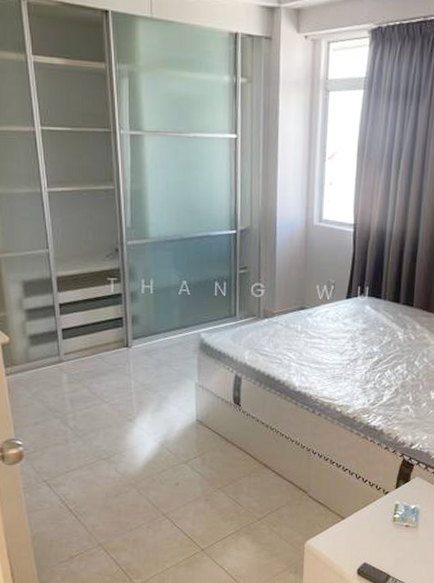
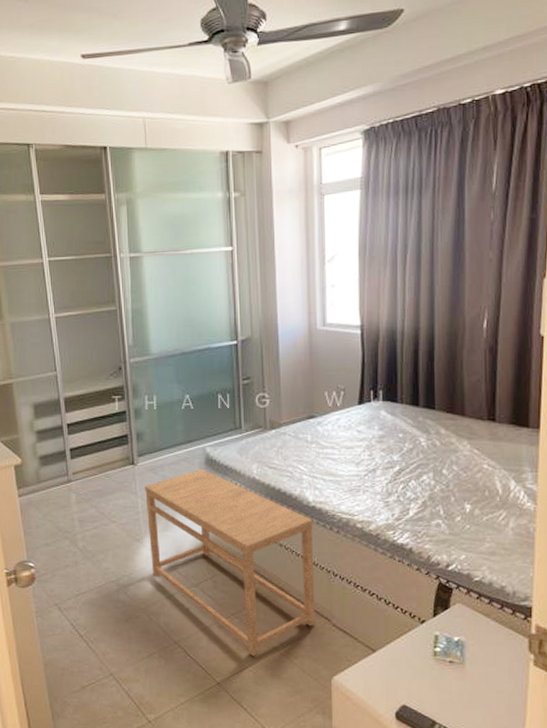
side table: none [138,353,298,525] -> present [144,468,316,656]

